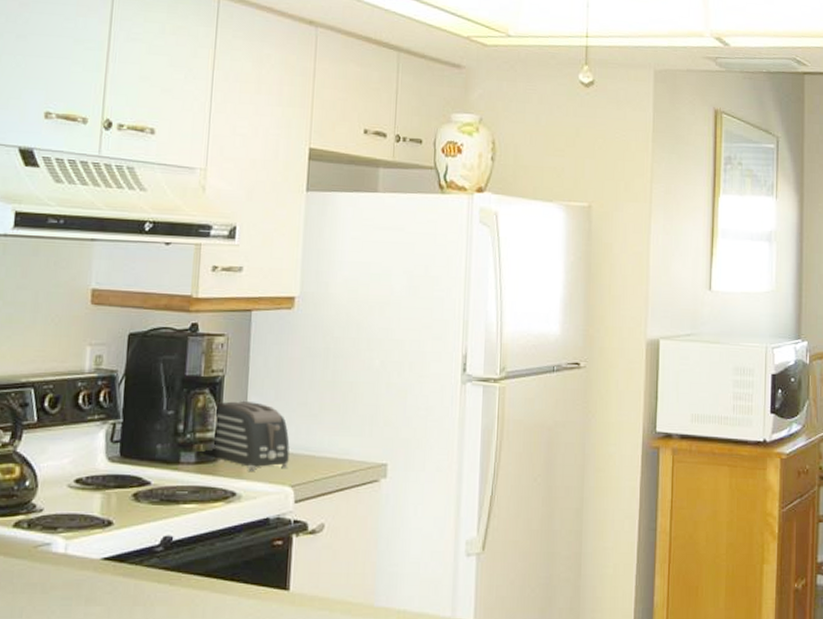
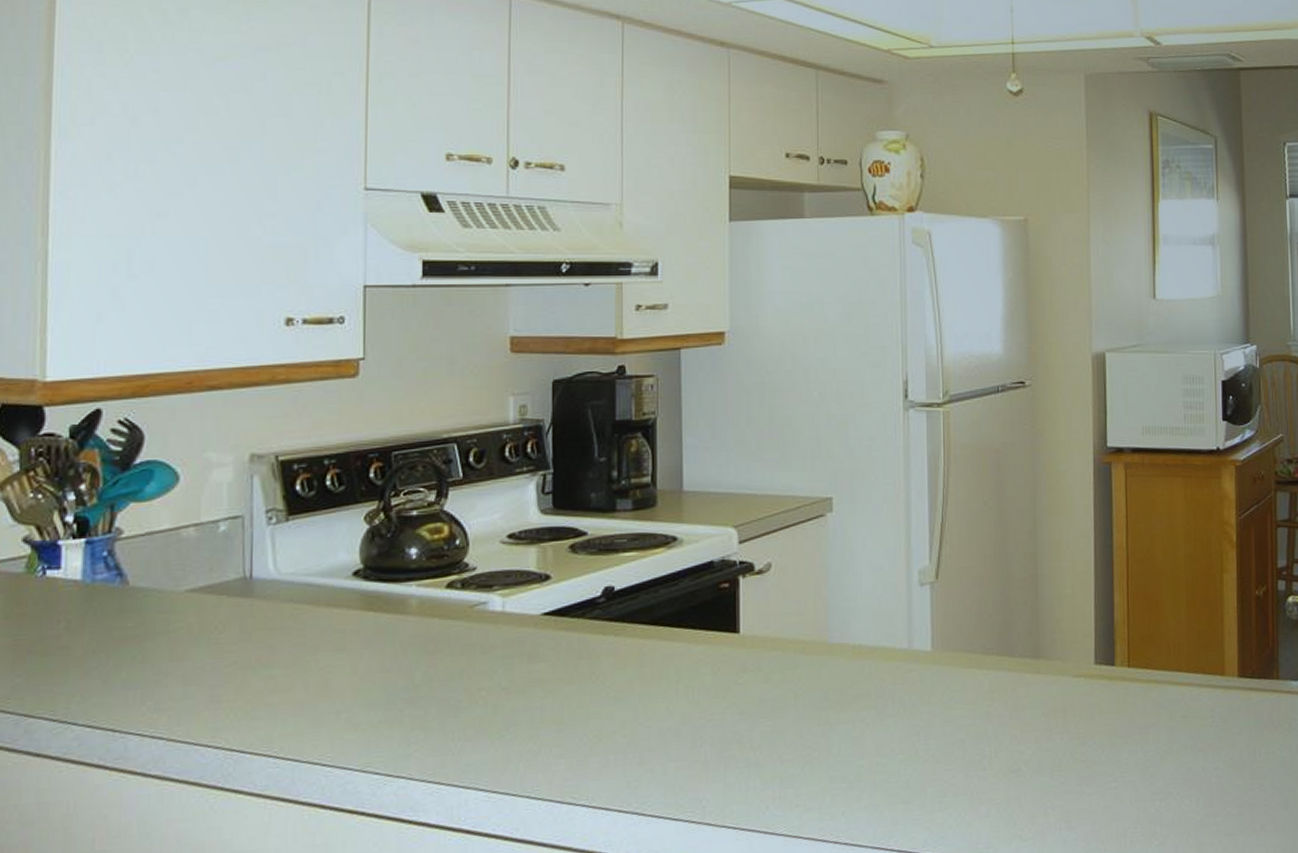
toaster: present [194,401,290,471] -> none [630,443,730,514]

